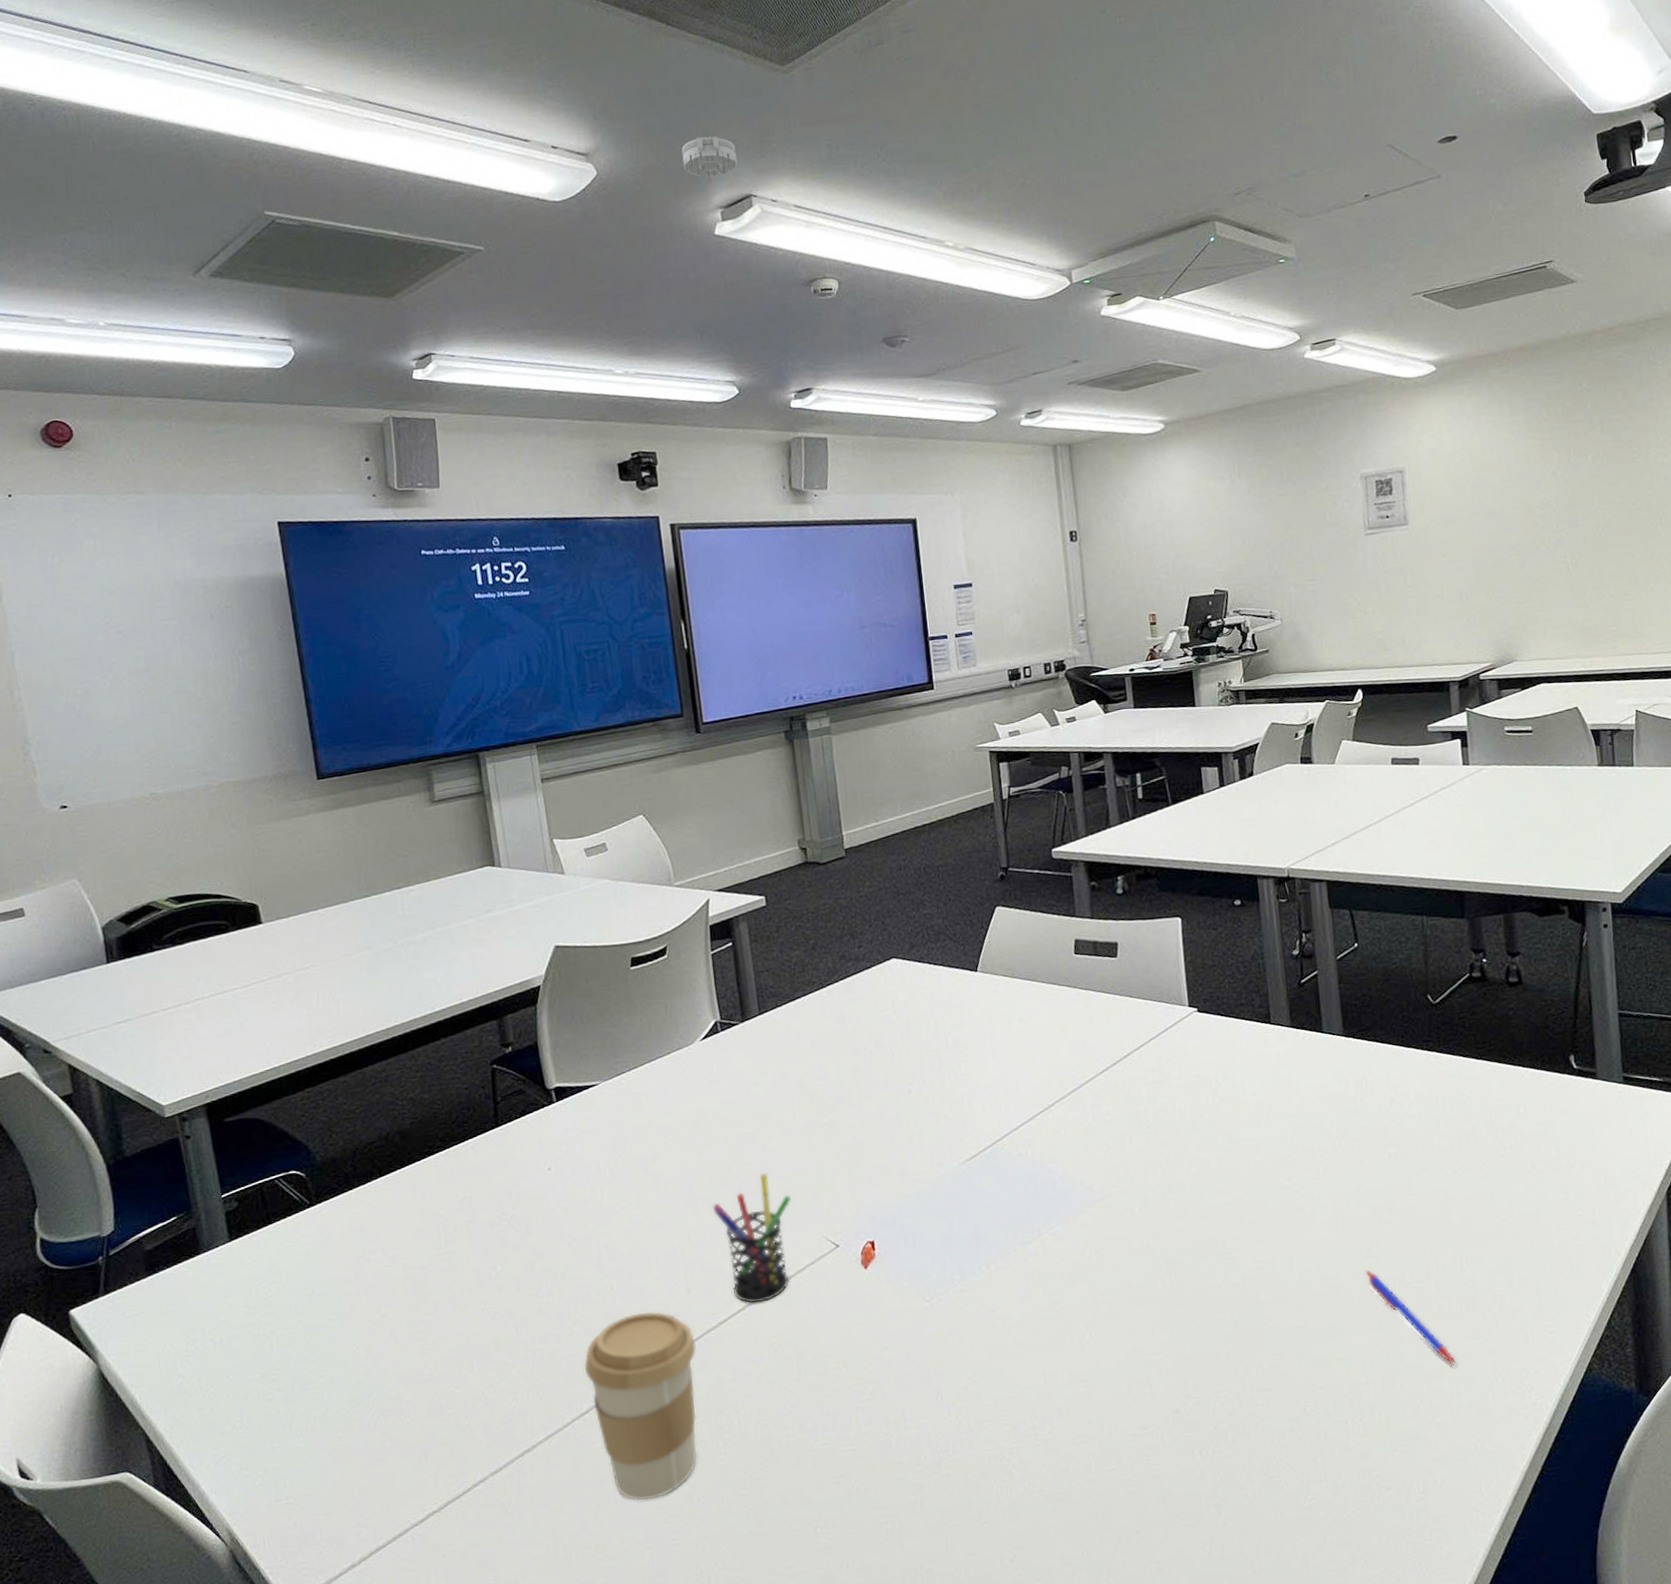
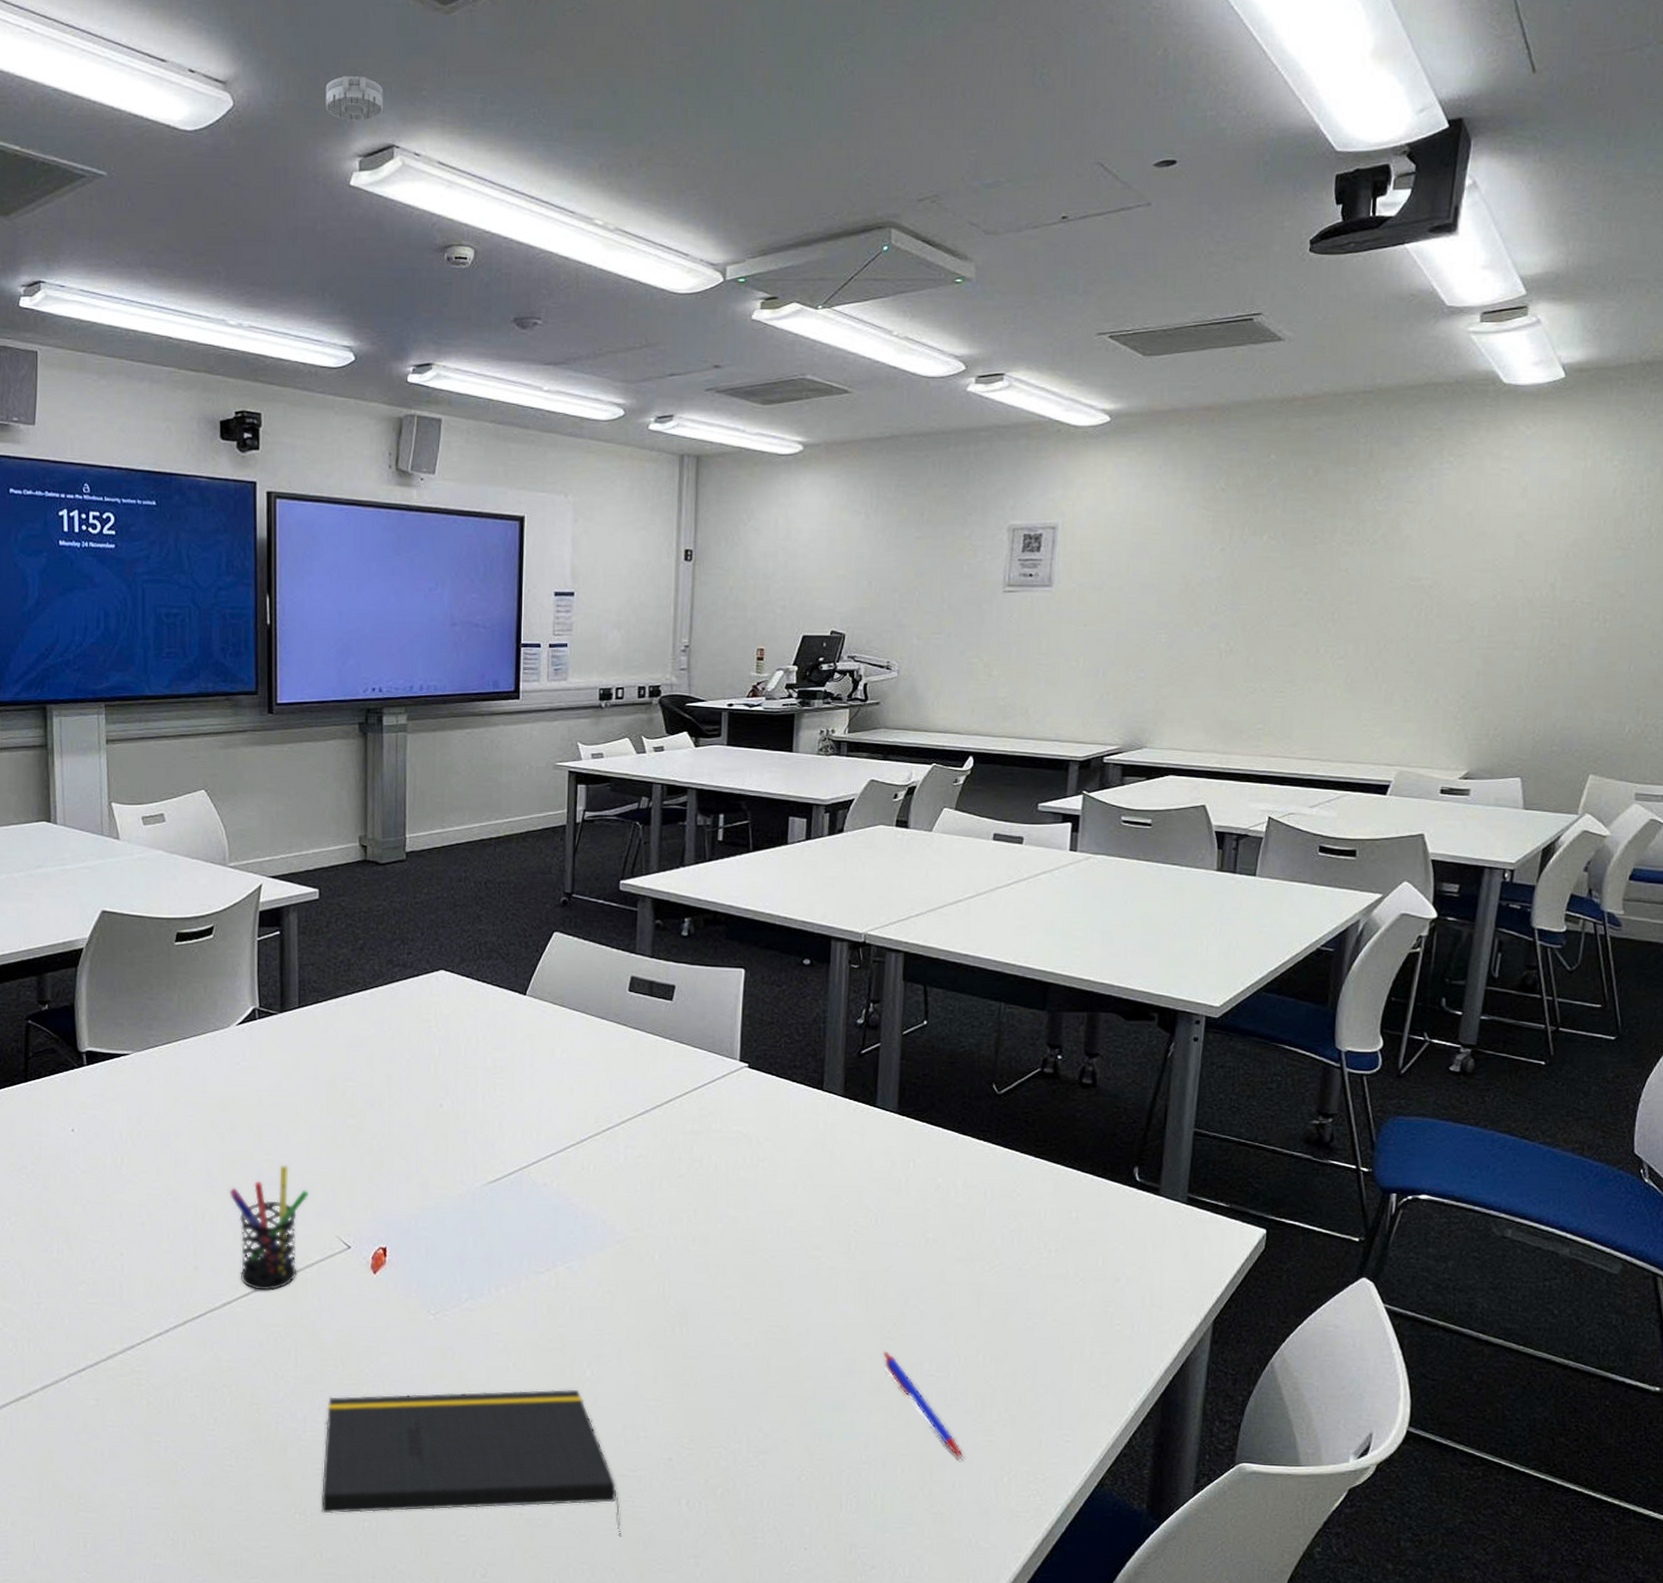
coffee cup: present [584,1311,697,1501] -> none [86,1282,197,1462]
notepad: none [835,1355,1142,1523] -> present [321,1389,622,1537]

